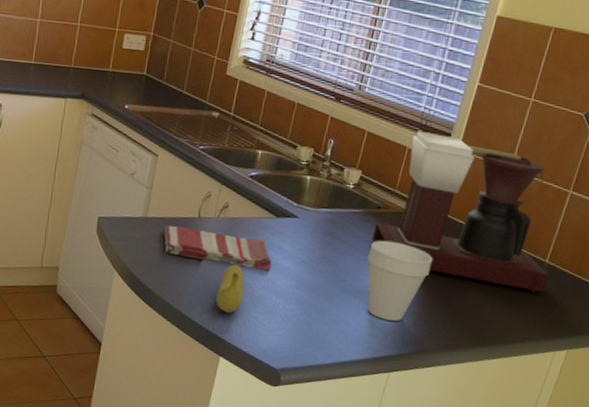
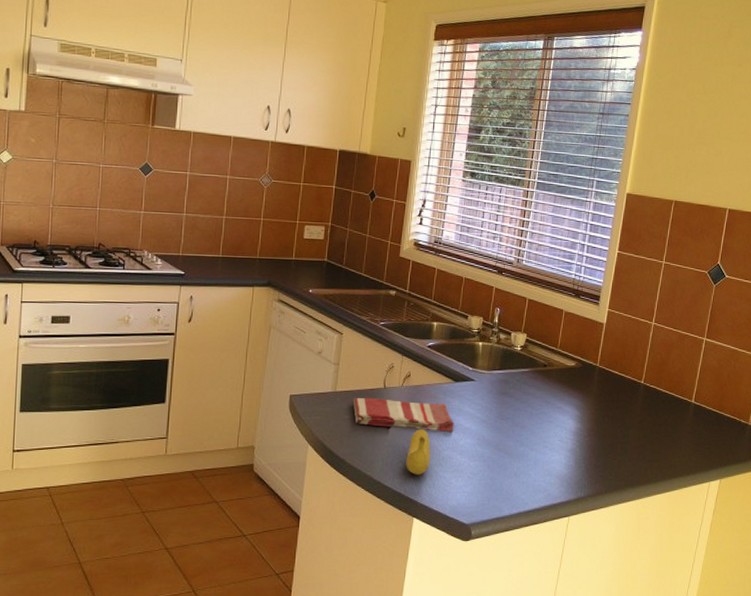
cup: present [367,240,433,321] -> none [539,395,596,468]
coffee maker: present [371,131,549,294] -> none [541,295,696,431]

